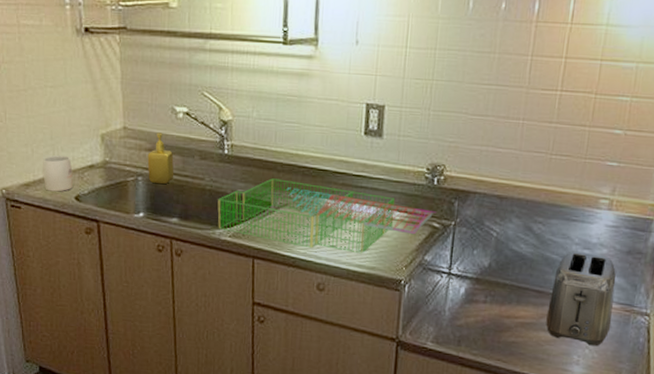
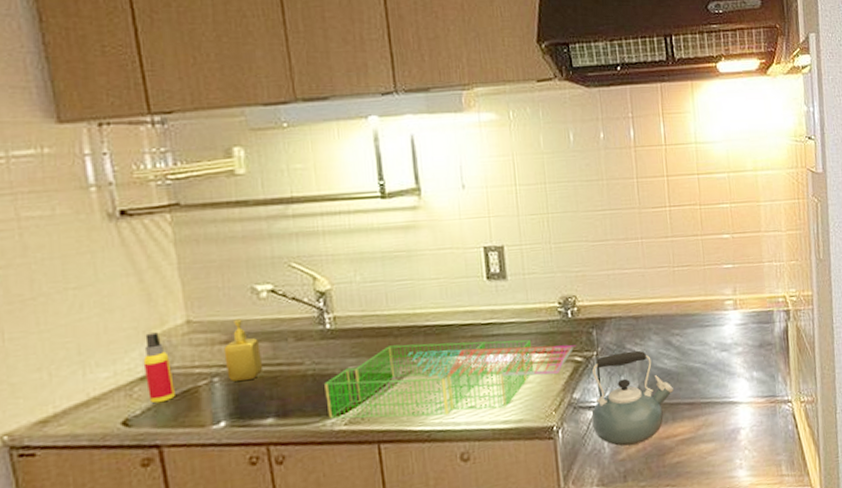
mug: present [43,155,73,192] -> none [67,371,117,423]
spray bottle: none [92,131,111,188] -> present [143,331,175,404]
kettle: none [437,227,524,316] -> present [591,351,674,446]
toaster: present [546,251,617,347] -> none [701,353,762,447]

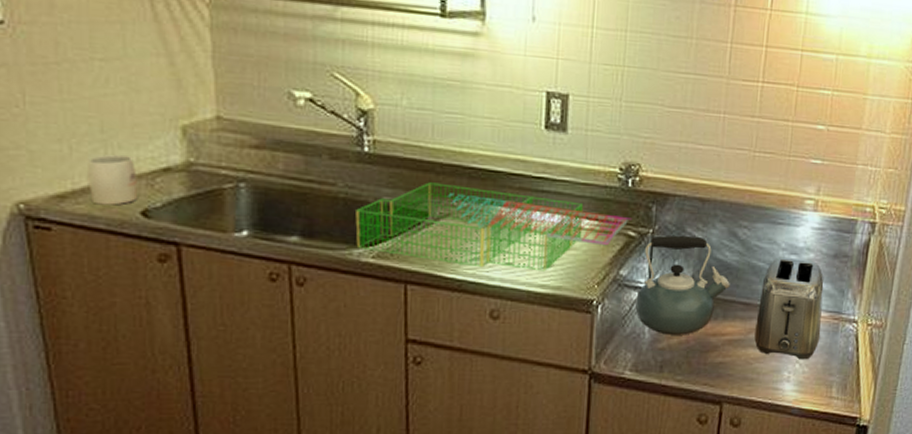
mug: none [67,371,117,423] -> present [88,154,137,206]
spray bottle: present [143,331,175,404] -> none [167,121,198,199]
soap dispenser: present [224,319,264,383] -> none [253,124,293,193]
toaster: none [701,353,762,447] -> present [754,257,824,360]

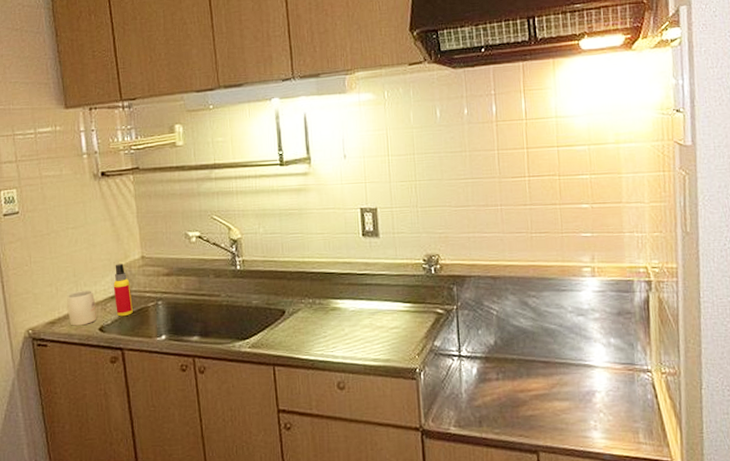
spray bottle: none [167,121,198,199] -> present [113,263,133,317]
dish rack: present [355,182,631,272] -> none [235,286,438,349]
kettle: present [635,235,730,335] -> none [450,308,529,394]
toaster: present [754,257,824,360] -> none [556,318,619,409]

